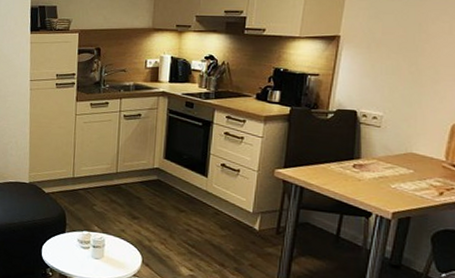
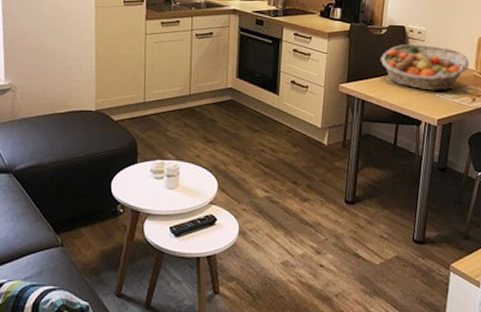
fruit basket: none [325,130,437,182] -> present [381,44,469,91]

